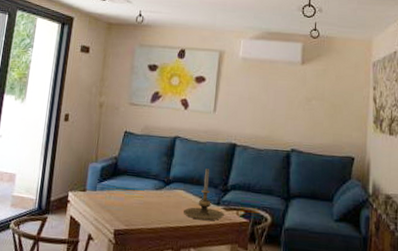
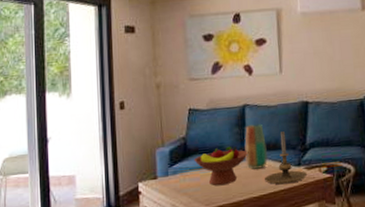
fruit bowl: none [121,173,173,210] -> present [194,146,249,186]
vase: none [168,156,191,201] -> present [245,123,268,170]

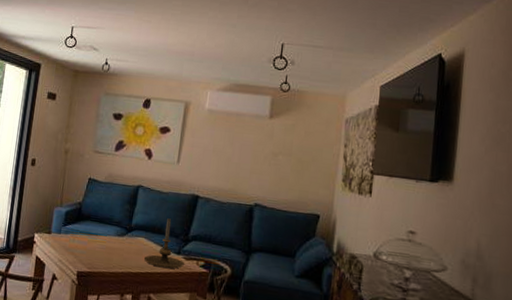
fruit bowl: present [194,146,249,186] -> none [85,219,135,255]
vase: present [245,123,268,170] -> none [130,204,152,248]

